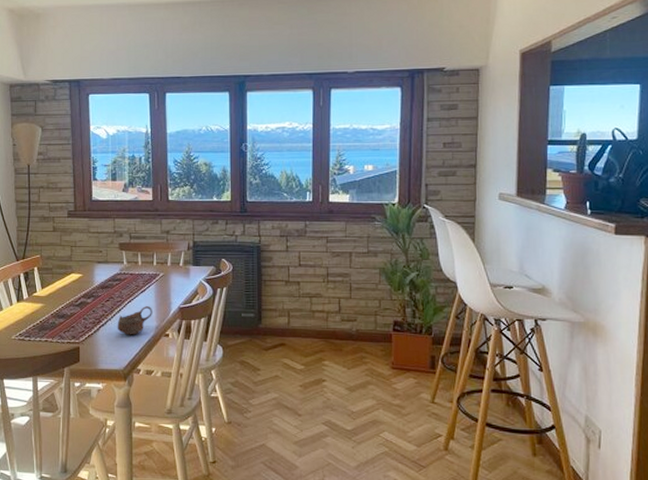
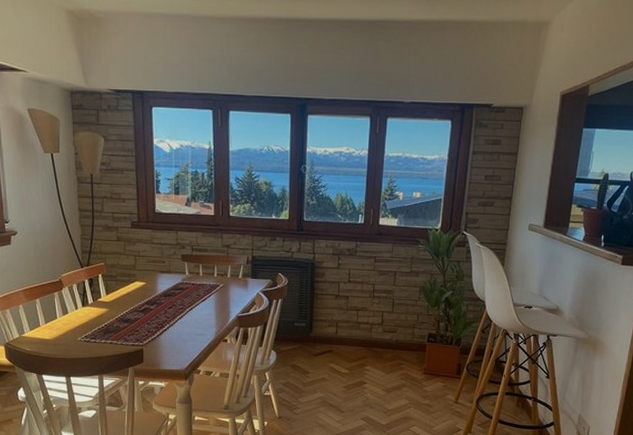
cup: present [117,306,152,335] -> none [179,314,212,340]

